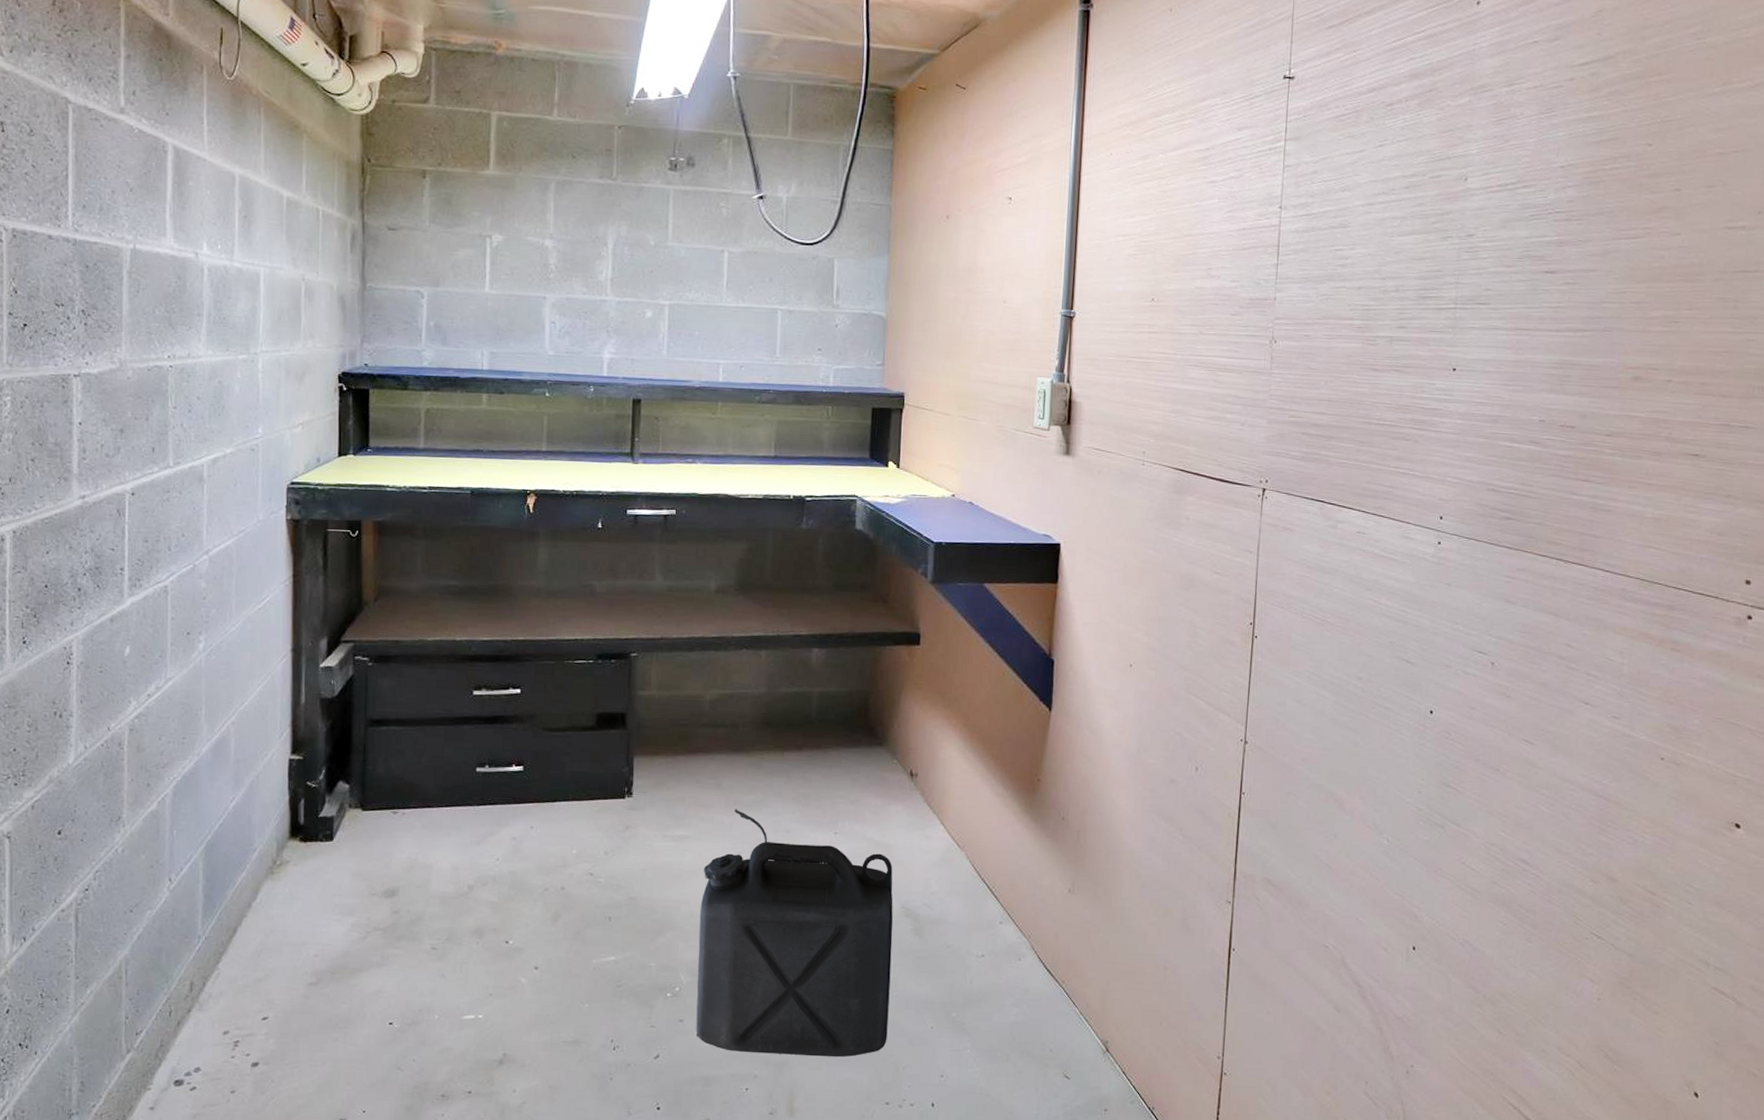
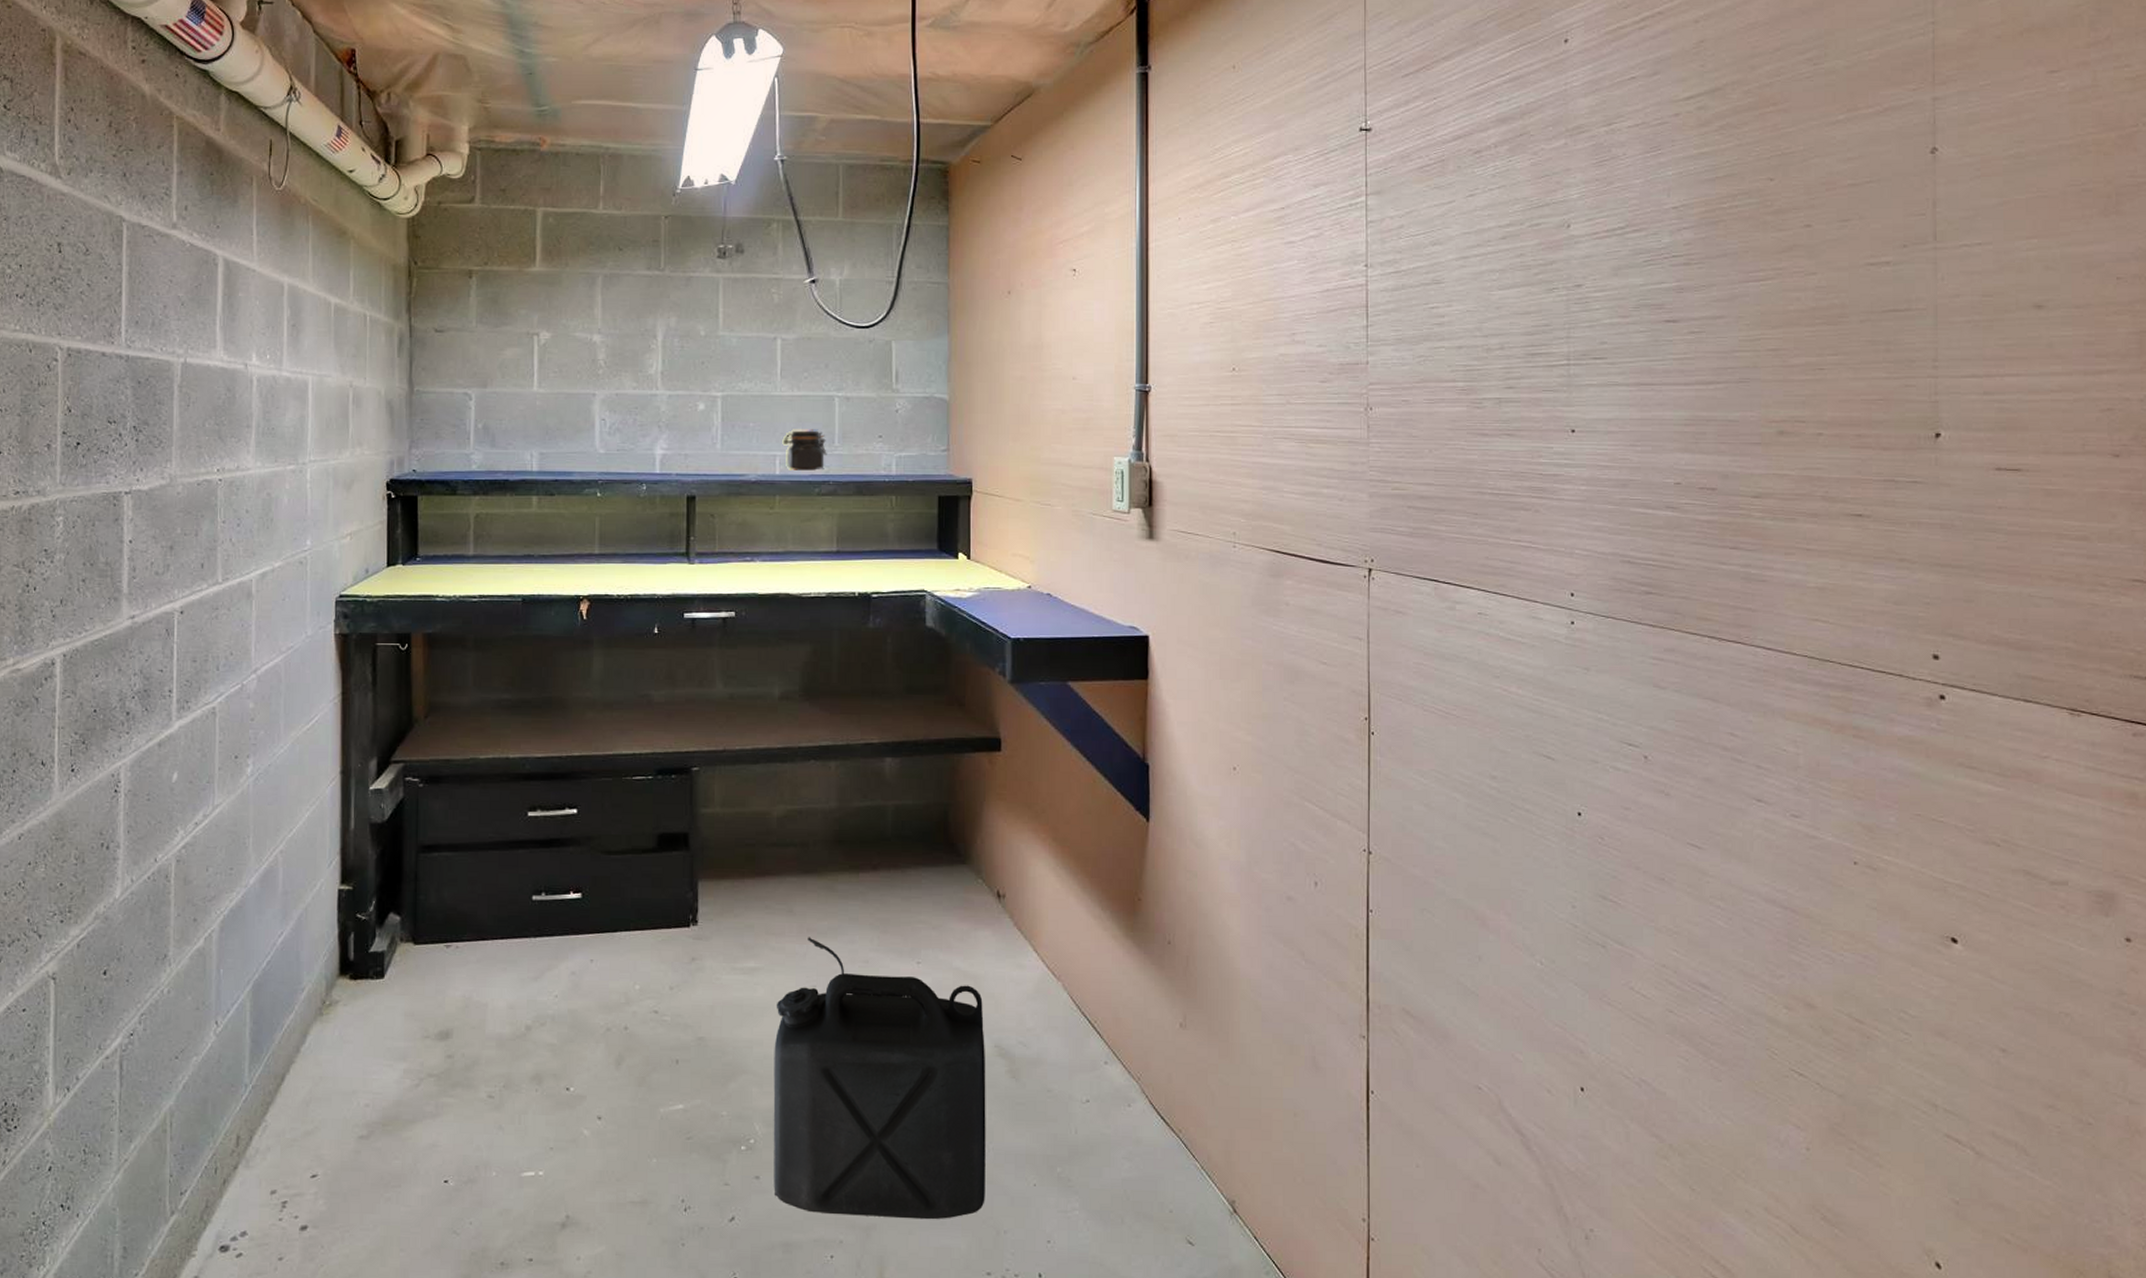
jar: none [727,340,769,379] -> present [783,430,827,471]

